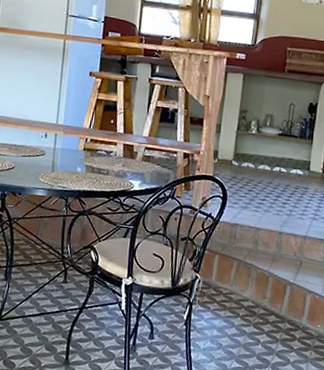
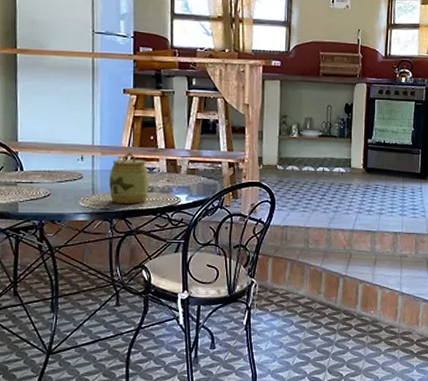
jar: none [68,134,106,185] -> present [108,152,150,203]

